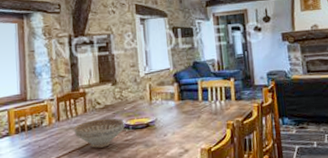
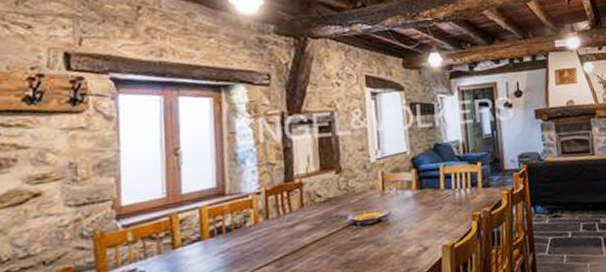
decorative bowl: present [74,118,125,148] -> none [288,213,351,251]

